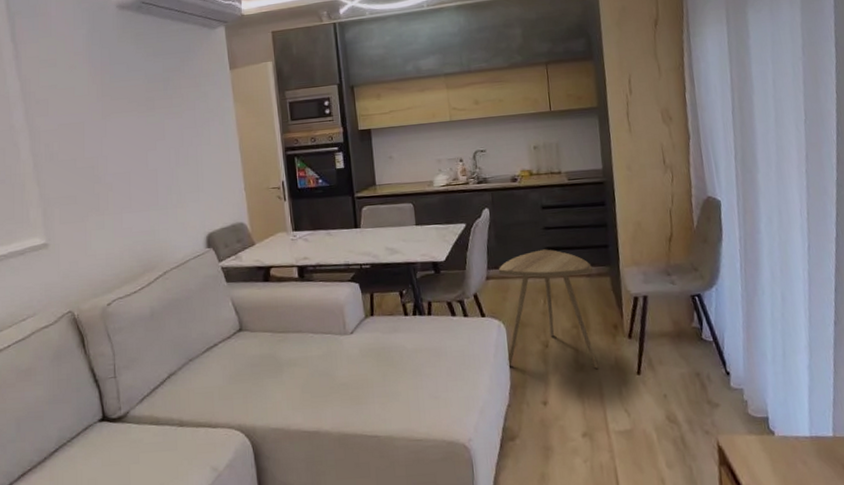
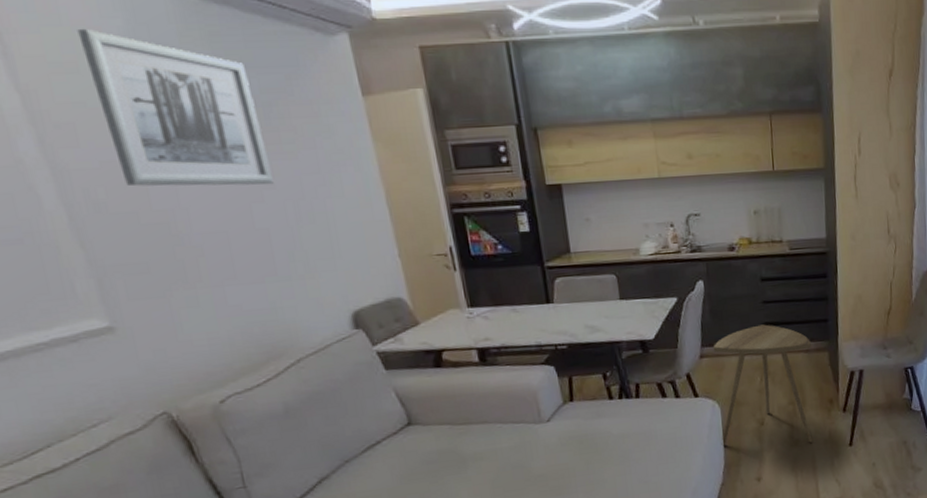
wall art: none [59,37,164,141] -> present [77,28,274,187]

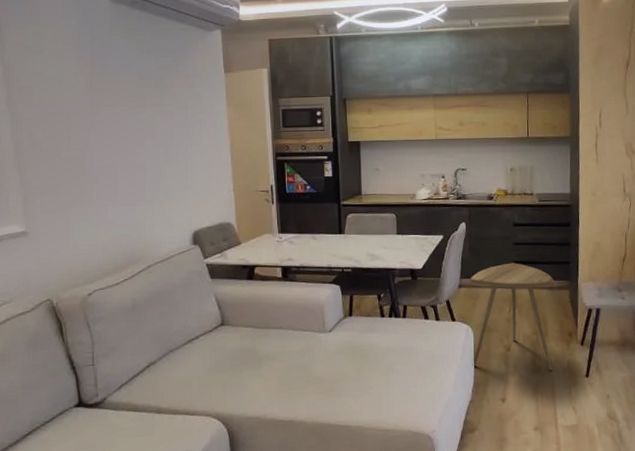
wall art: present [77,28,274,187] -> none [47,25,154,134]

